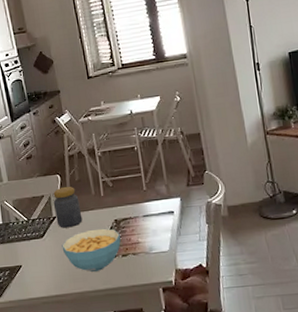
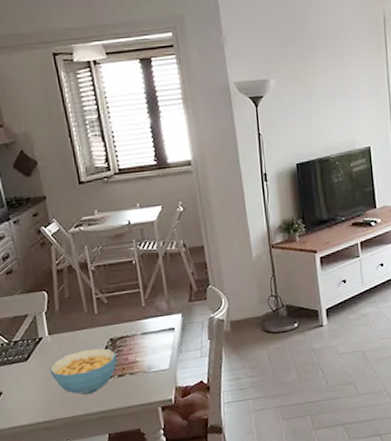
jar: present [53,186,83,228] -> none [39,303,74,350]

